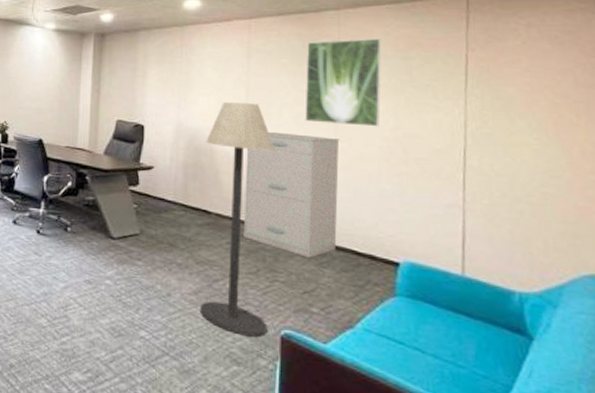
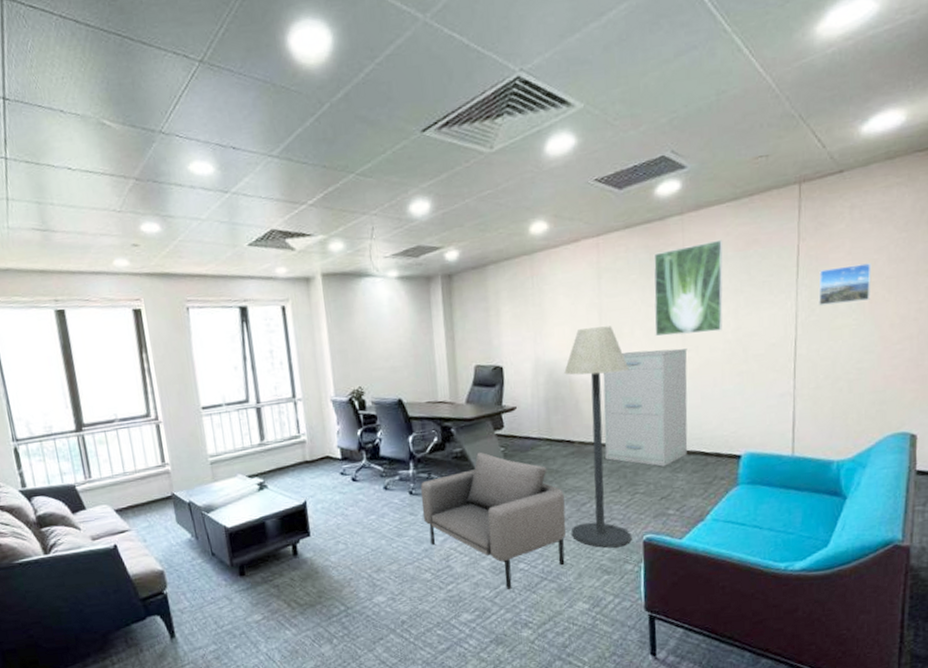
armchair: none [47,205,195,356] -> present [421,452,567,589]
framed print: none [491,82,555,121] -> present [818,263,871,306]

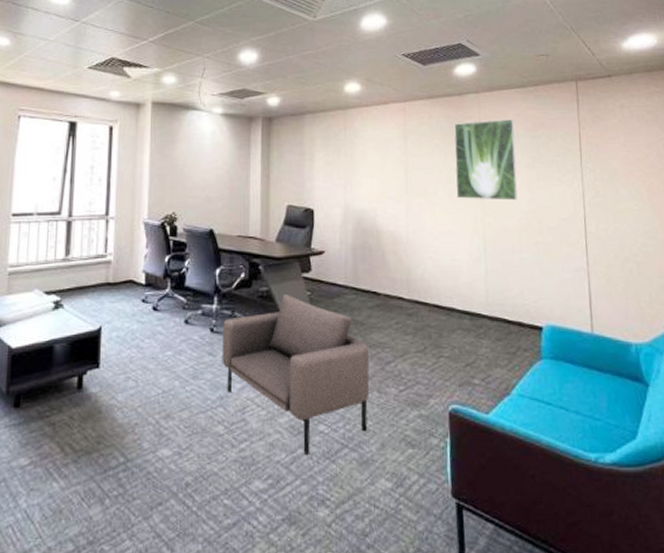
floor lamp: present [564,326,632,548] -> none [372,183,437,416]
filing cabinet: present [602,348,688,467] -> none [408,209,490,330]
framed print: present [818,263,871,306] -> none [600,156,647,189]

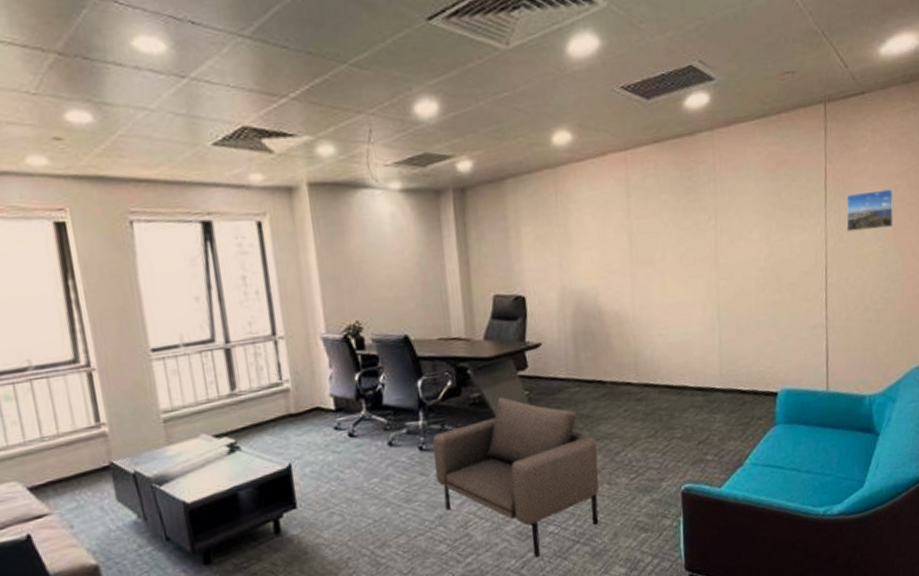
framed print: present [454,119,518,201] -> none [684,159,755,263]
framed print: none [600,156,647,189] -> present [846,189,894,232]

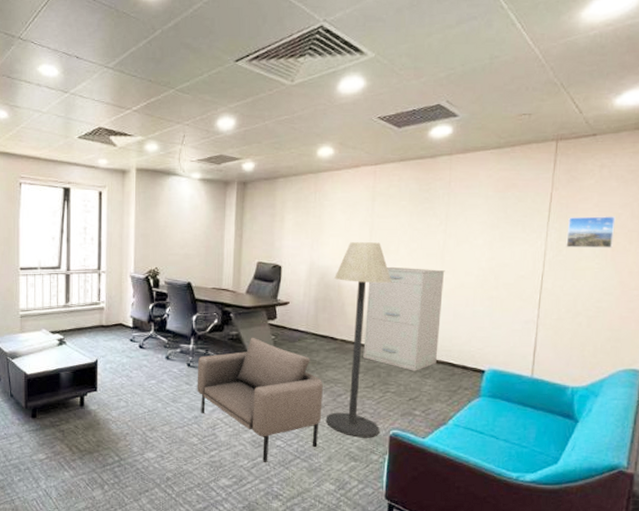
floor lamp: none [593,250,670,503] -> present [325,242,392,438]
filing cabinet: none [634,276,724,407] -> present [363,266,445,371]

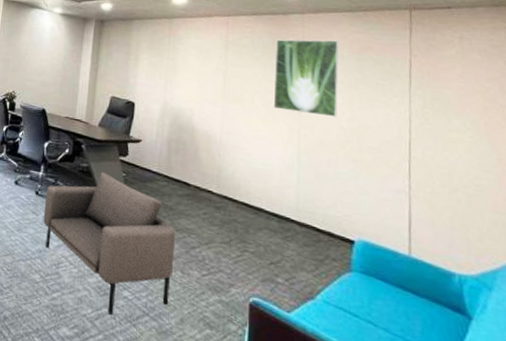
floor lamp: present [325,242,392,438] -> none [177,87,248,303]
filing cabinet: present [363,266,445,371] -> none [218,115,303,232]
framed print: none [418,180,485,259] -> present [273,39,339,118]
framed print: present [566,216,616,248] -> none [431,85,485,122]

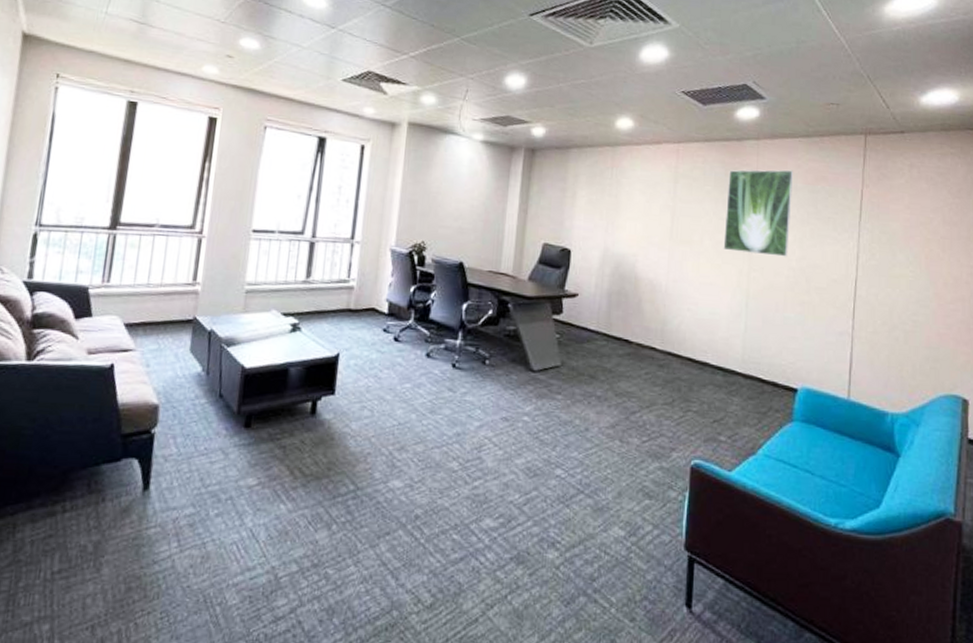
armchair: present [43,172,175,315] -> none [461,335,614,497]

